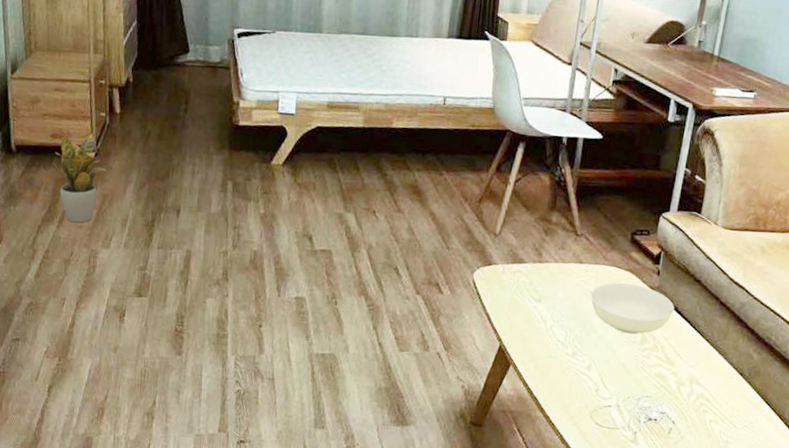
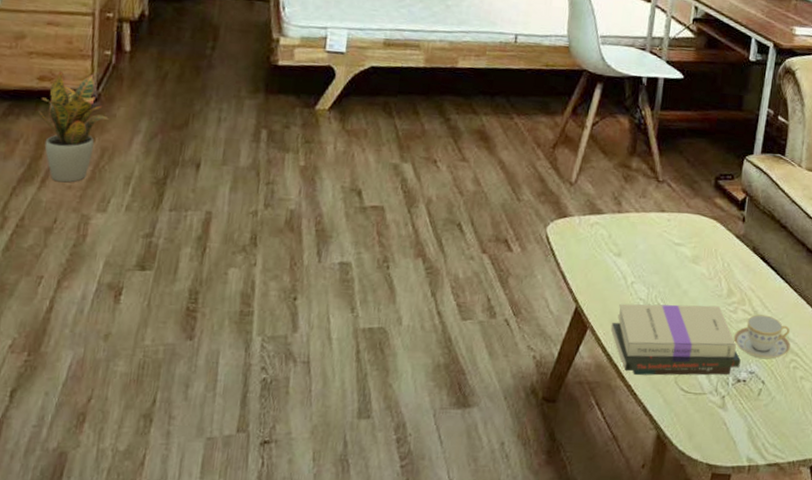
books: none [531,344,652,413] -> present [610,303,741,376]
bowl: present [590,282,675,334] -> none [673,231,761,287]
teacup: none [646,361,702,402] -> present [733,314,791,360]

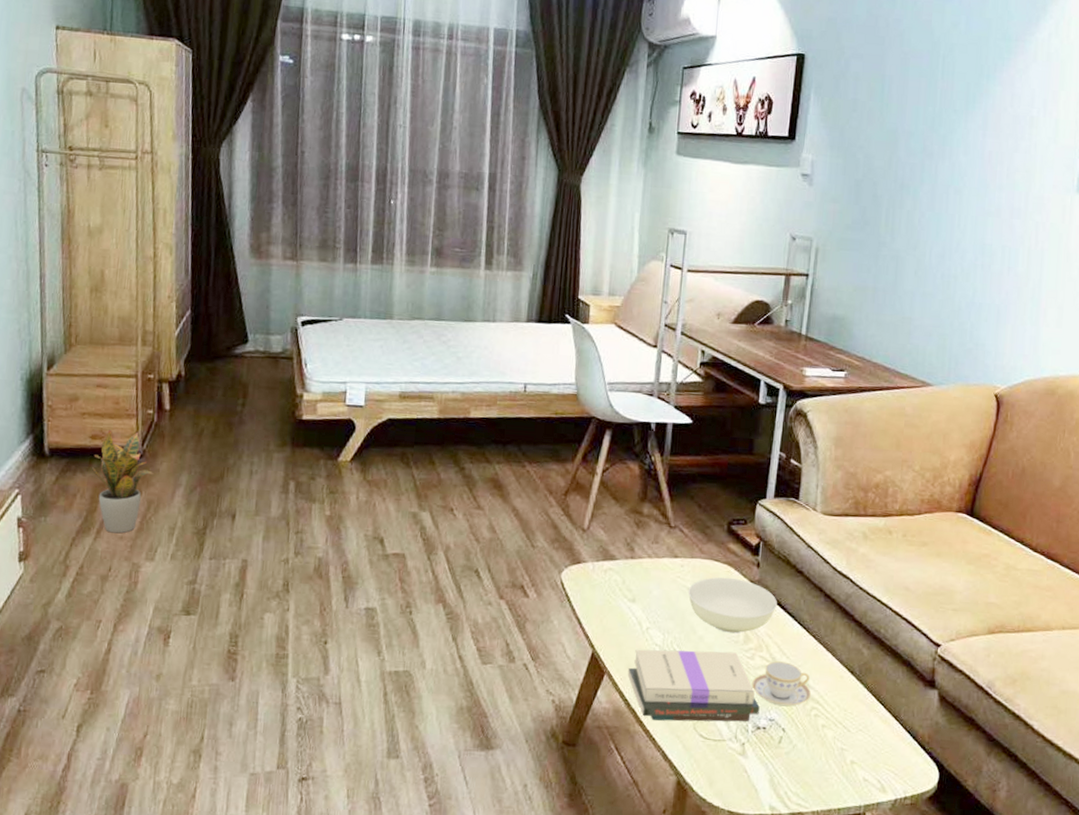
bowl: none [673,231,761,287] -> present [688,577,777,633]

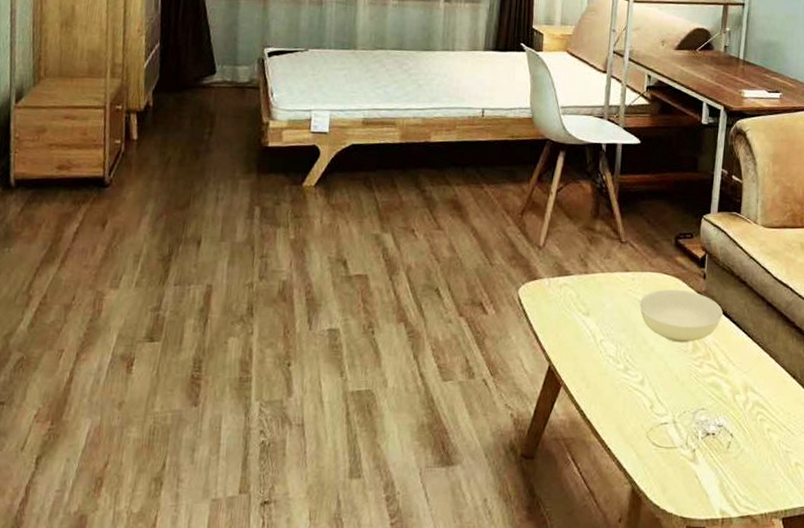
potted plant: present [92,429,153,534] -> none [58,160,119,262]
books: present [627,649,760,722] -> none [582,360,709,431]
teacup: present [751,661,812,707] -> none [700,368,757,412]

